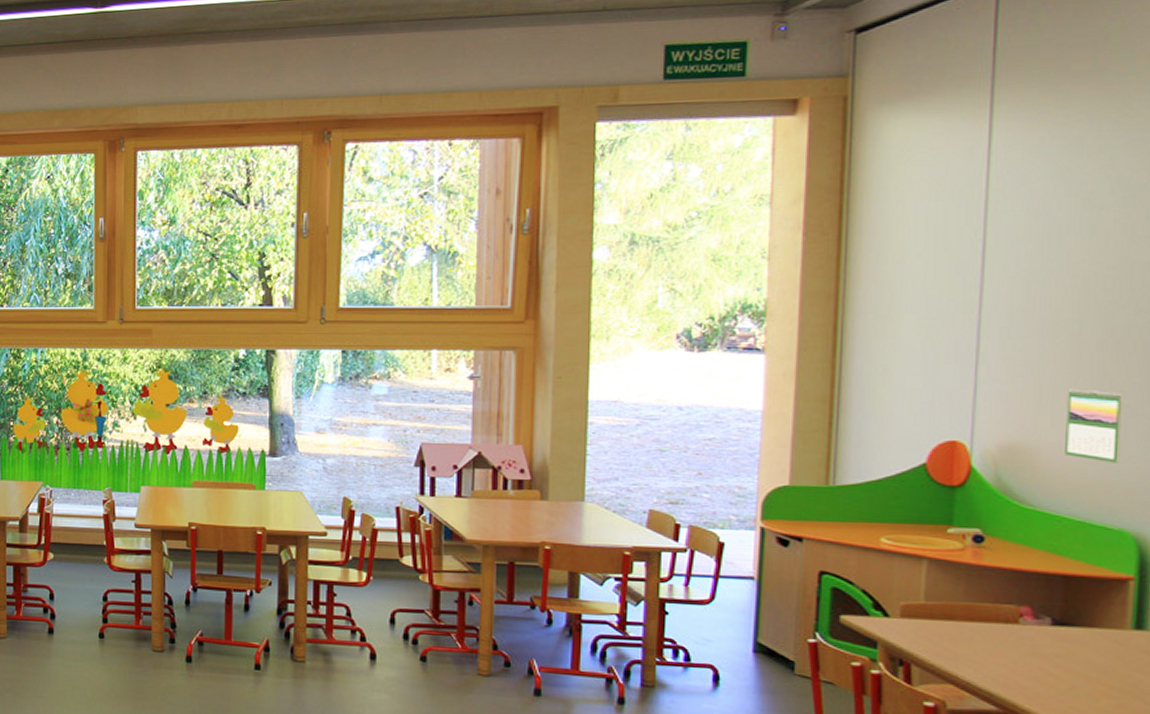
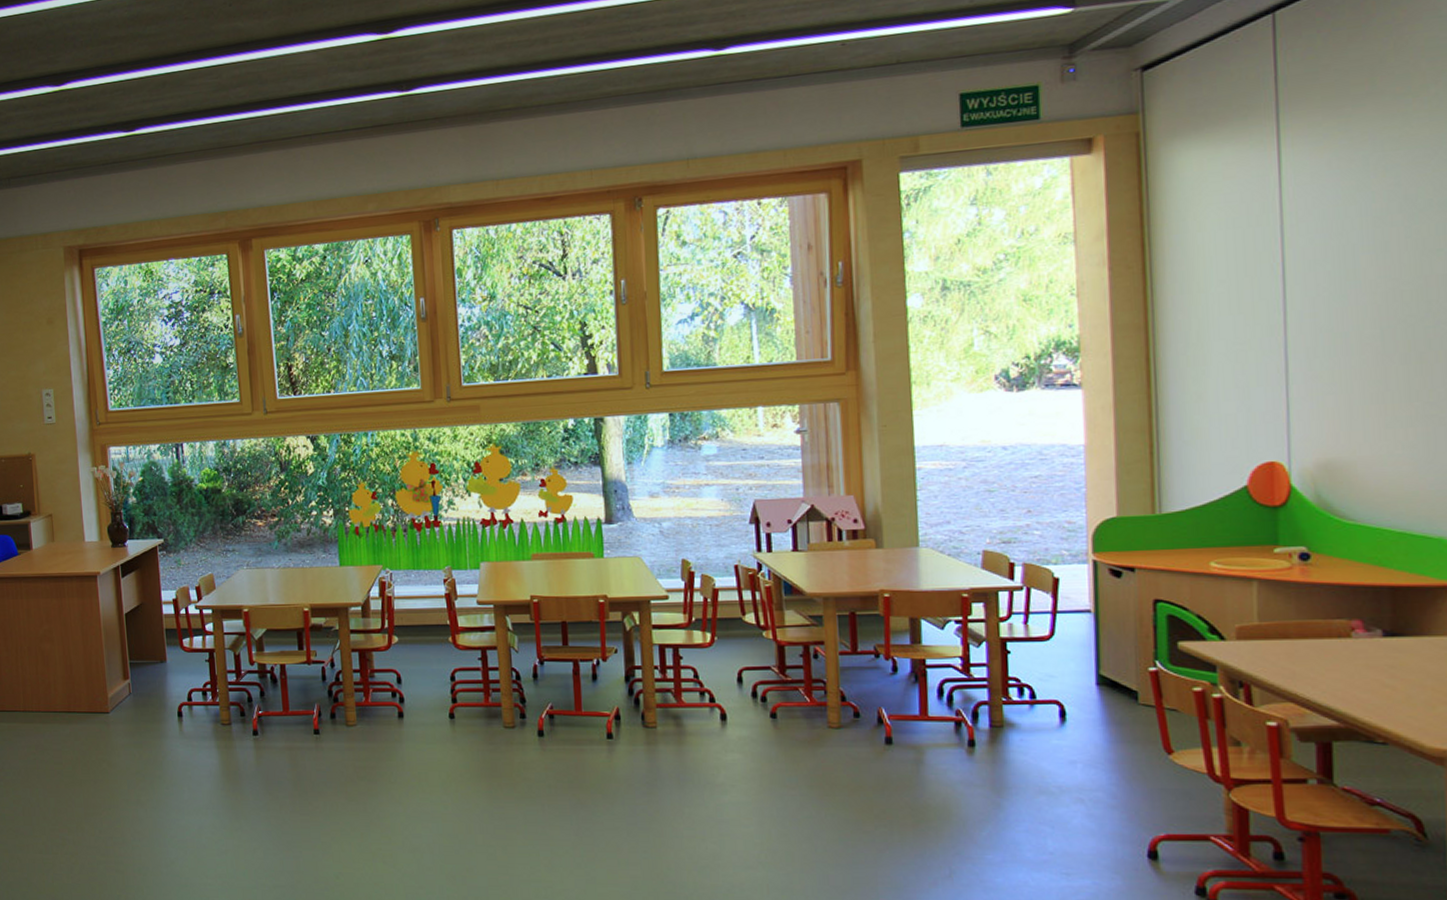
calendar: present [1065,389,1123,463] -> none [1376,401,1434,473]

